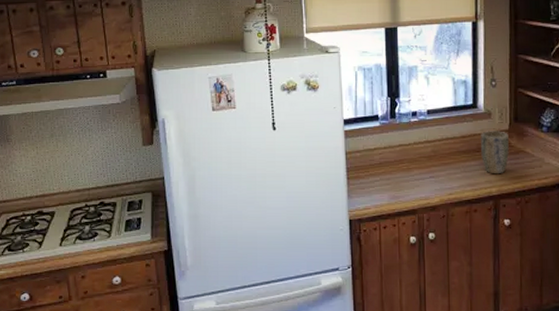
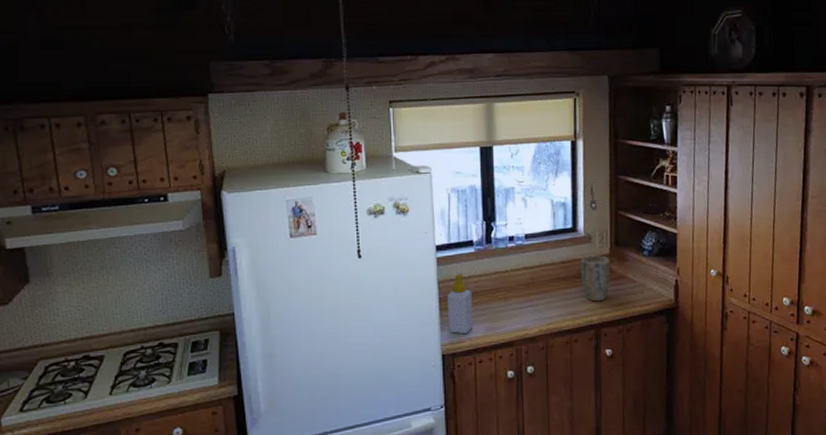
soap bottle: none [354,145,379,201] -> present [448,273,474,334]

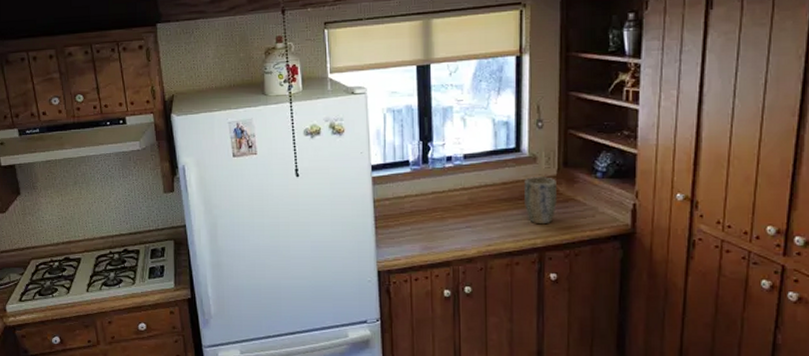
soap bottle: present [448,273,474,334] -> none [383,192,409,251]

